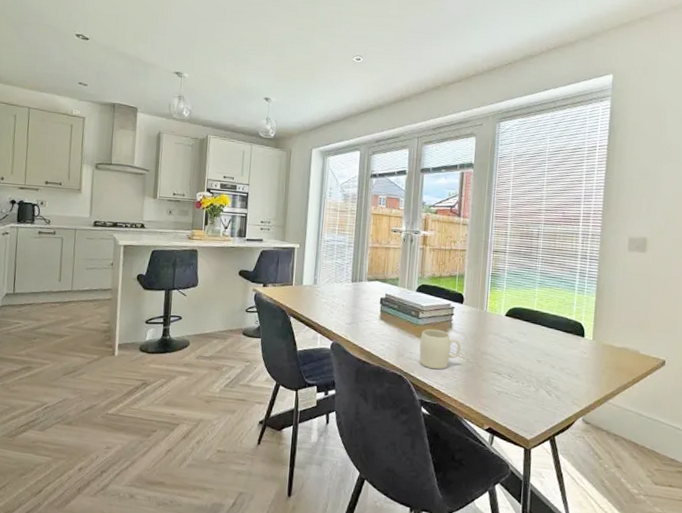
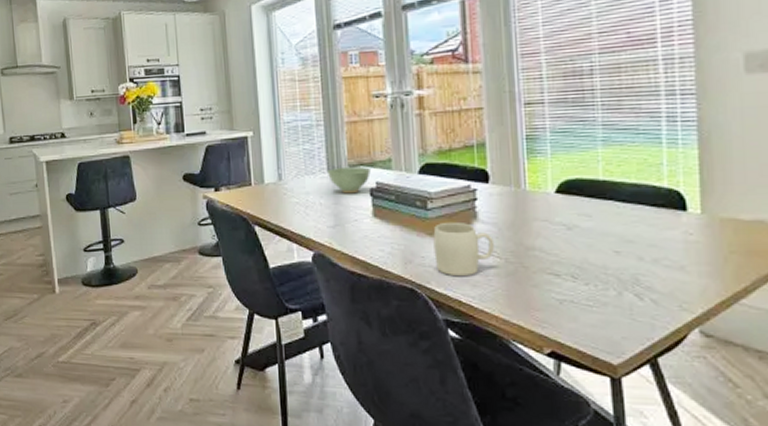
bowl: none [351,279,384,301] -> present [328,166,372,194]

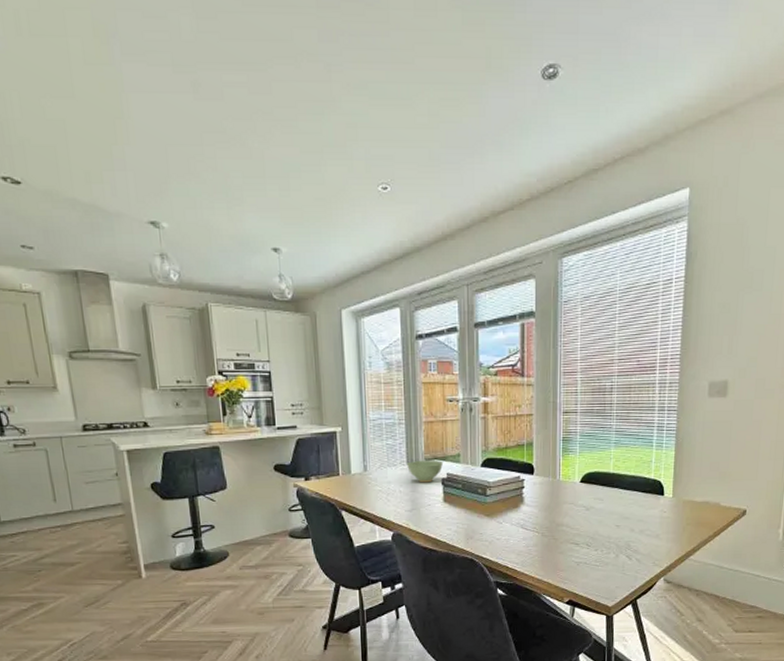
mug: present [433,221,494,277] -> none [490,505,534,548]

